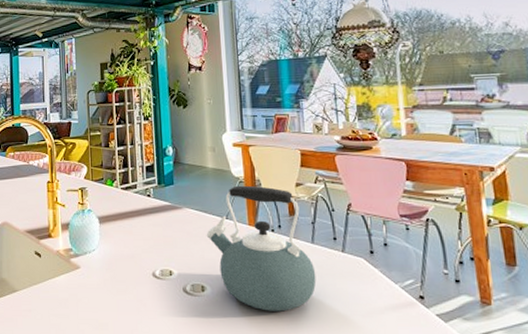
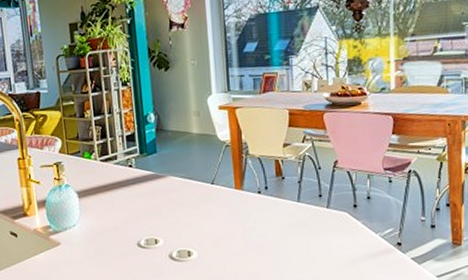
kettle: present [206,185,316,312] -> none [191,149,301,270]

